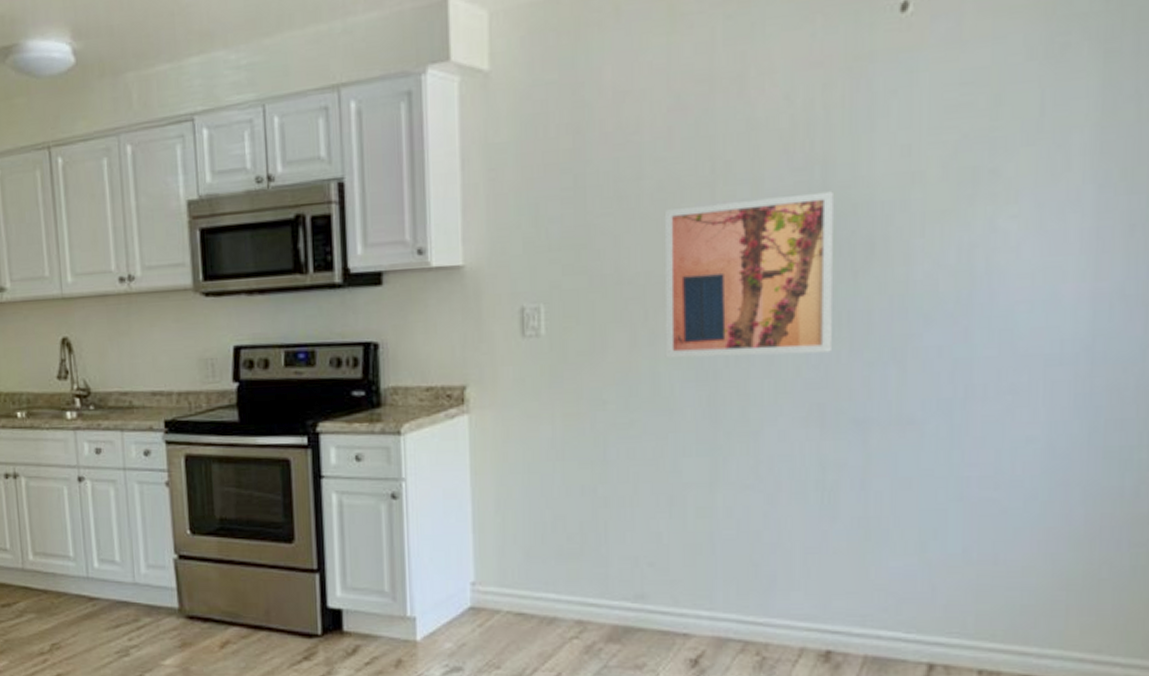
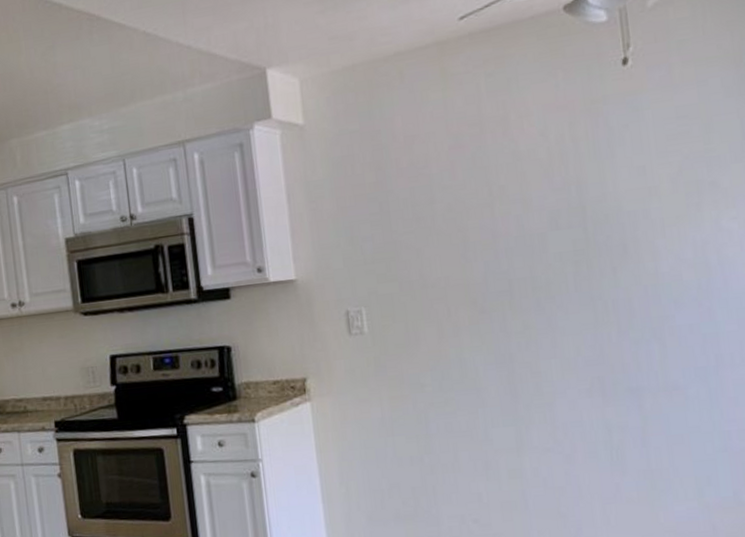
wall art: present [664,191,835,359] -> none [455,205,603,347]

